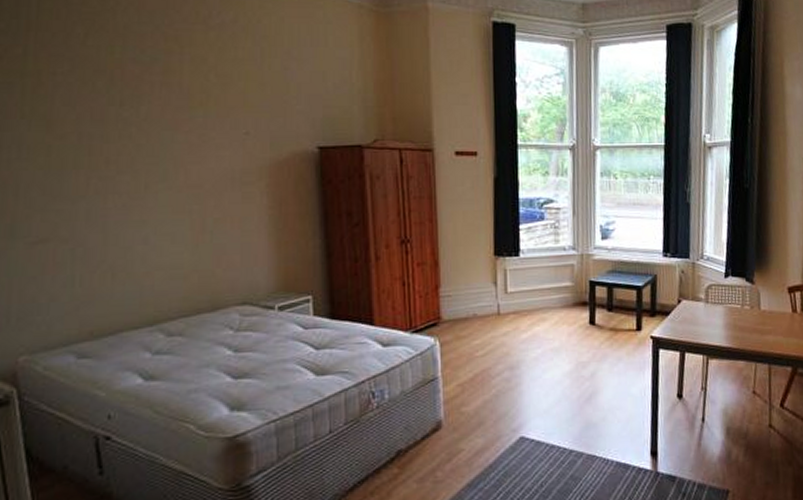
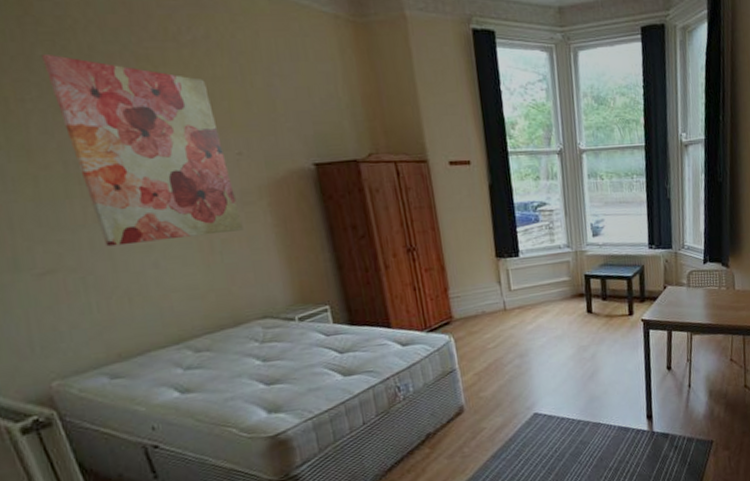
wall art: none [80,31,238,219] -> present [42,53,244,247]

